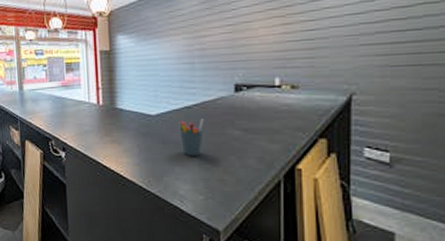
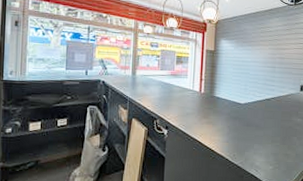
pen holder: present [178,119,204,156] -> none [259,109,278,136]

